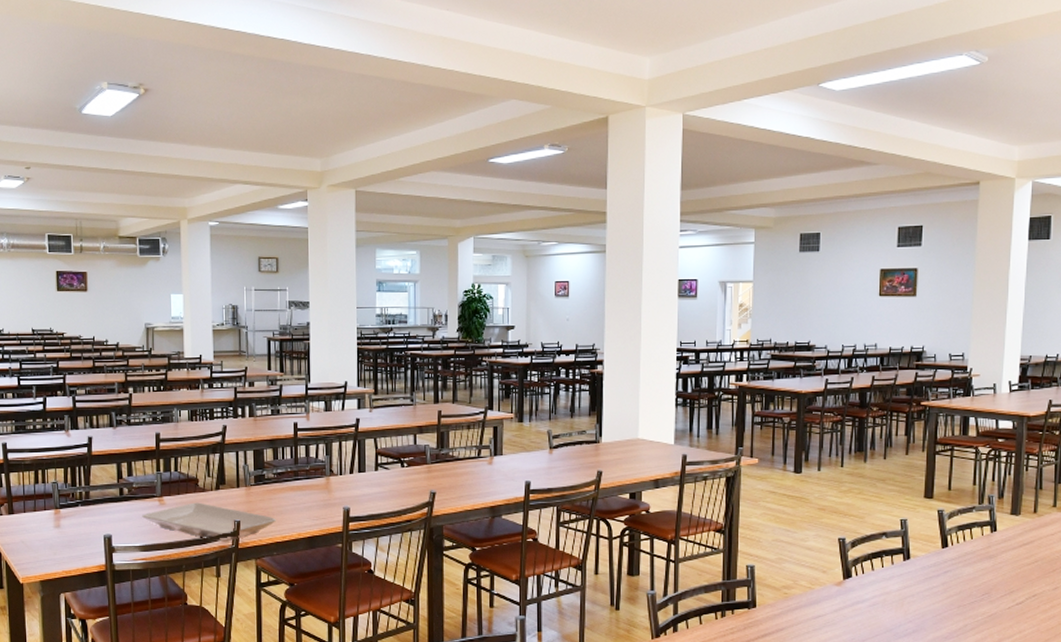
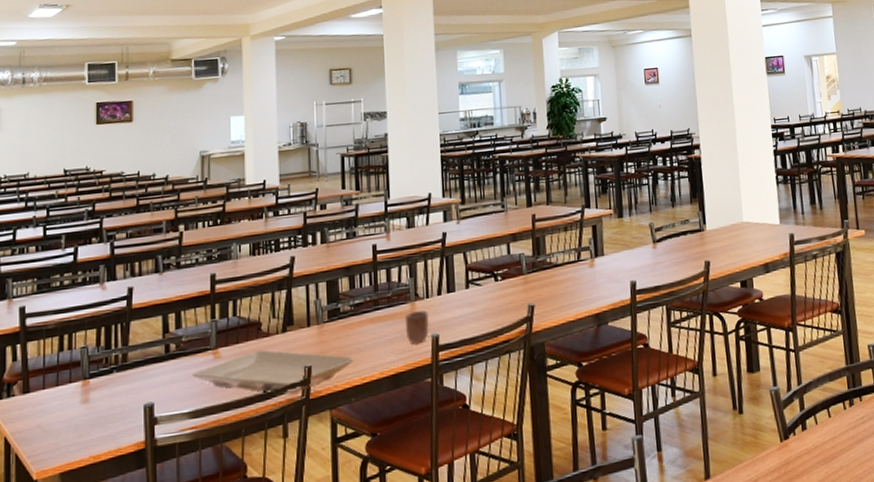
cup: none [320,485,341,513] -> present [404,310,429,344]

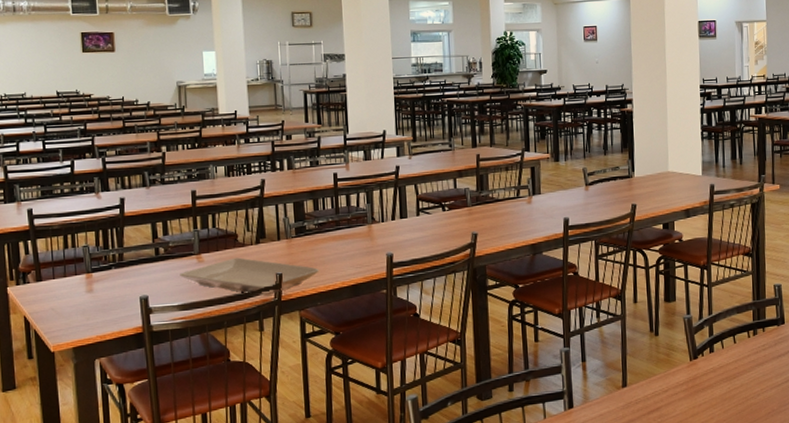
cup: present [404,310,429,344] -> none [362,232,385,260]

